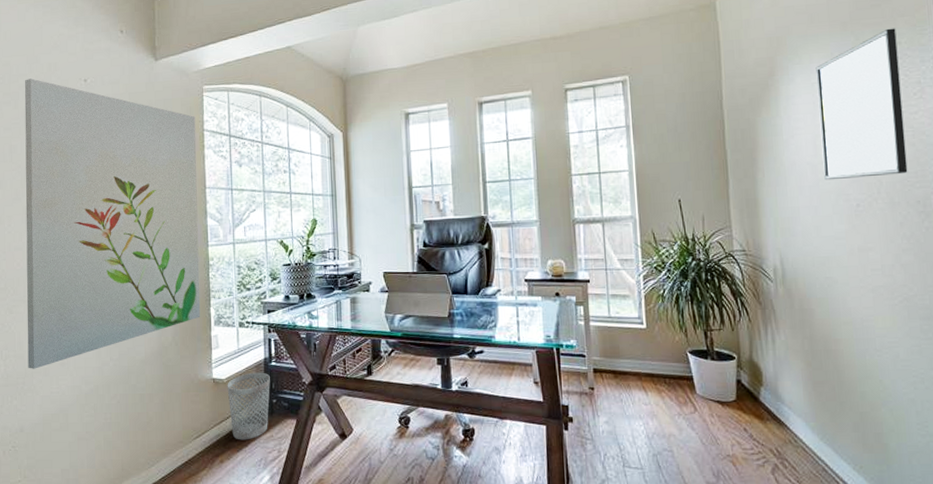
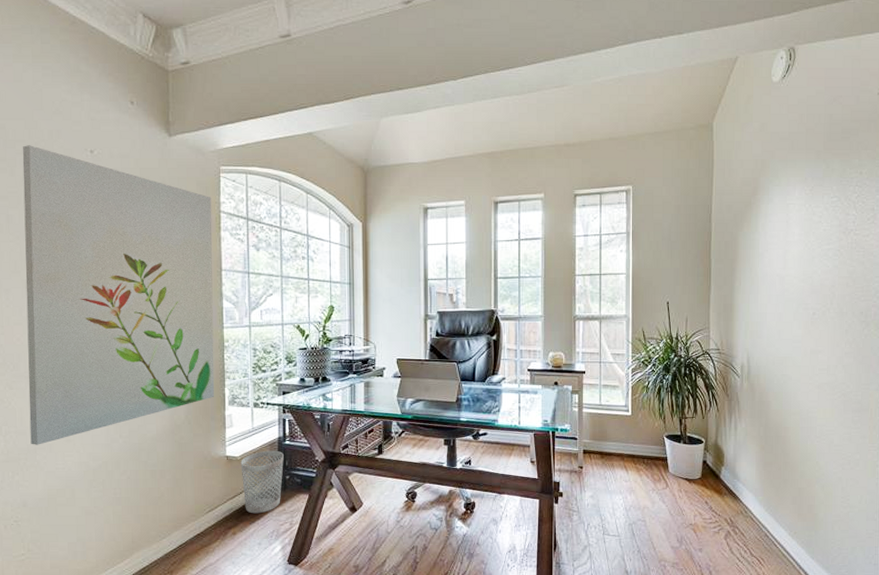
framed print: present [816,28,908,181] -> none [789,159,859,291]

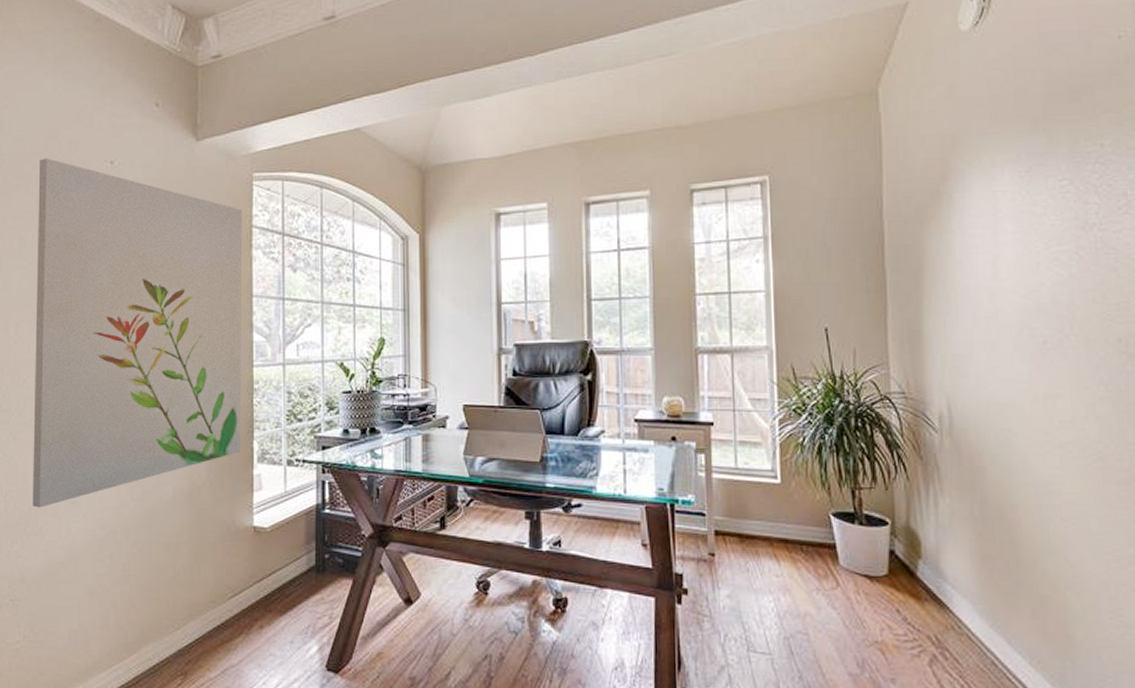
wastebasket: present [240,450,284,514] -> none [270,521,322,603]

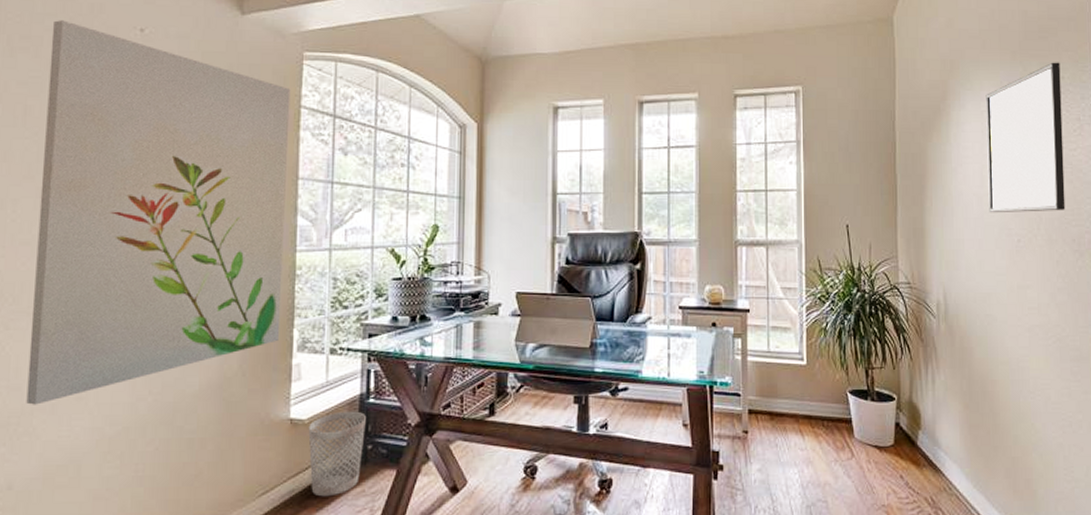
wastebasket: none [270,521,322,603] -> present [308,411,366,497]
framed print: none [998,127,1108,311] -> present [986,62,1066,213]

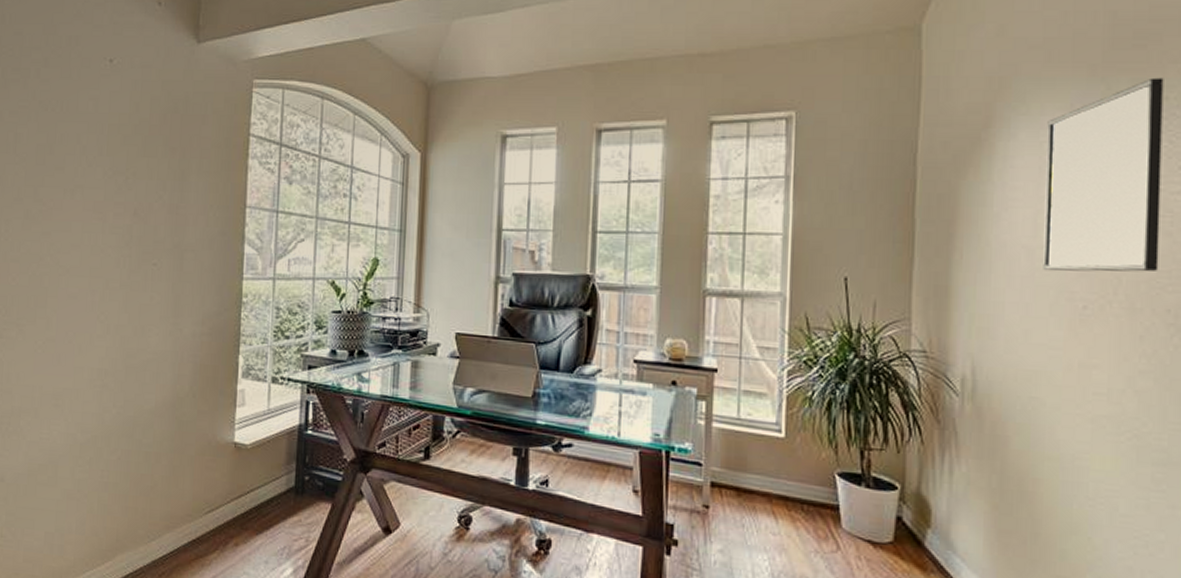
wall art: present [26,20,291,405] -> none [15,53,241,408]
wastebasket: present [308,411,366,497] -> none [250,440,304,522]

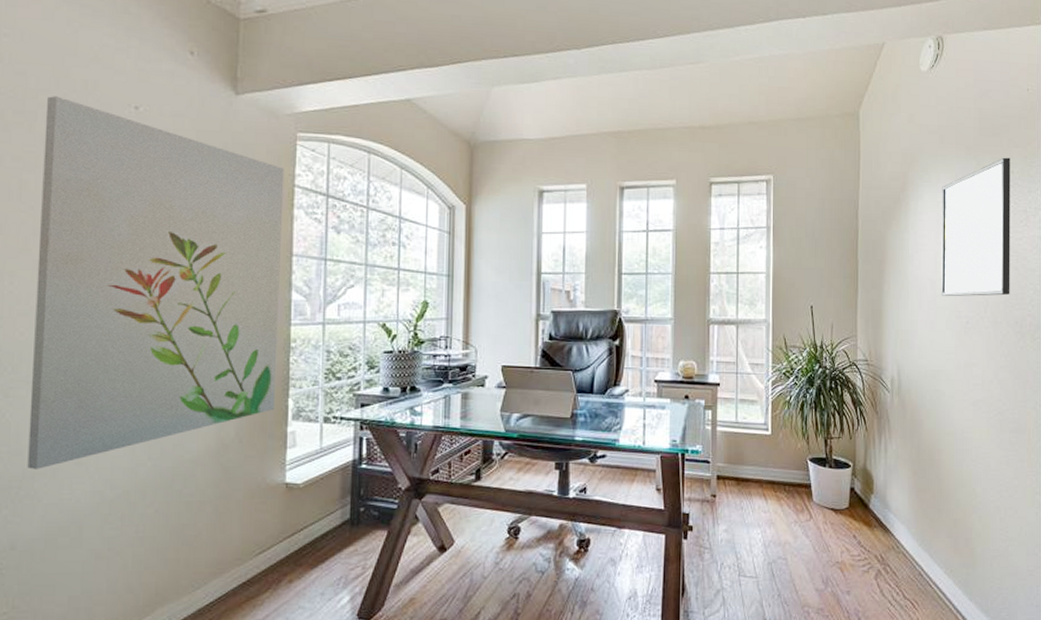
wall art: none [15,53,241,408] -> present [27,96,285,469]

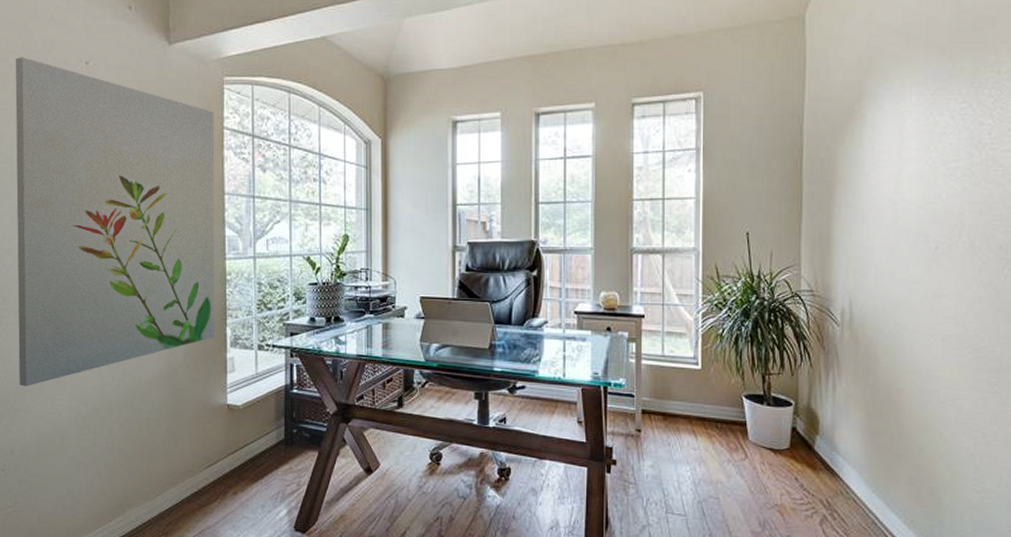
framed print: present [941,157,1011,297] -> none [904,55,997,220]

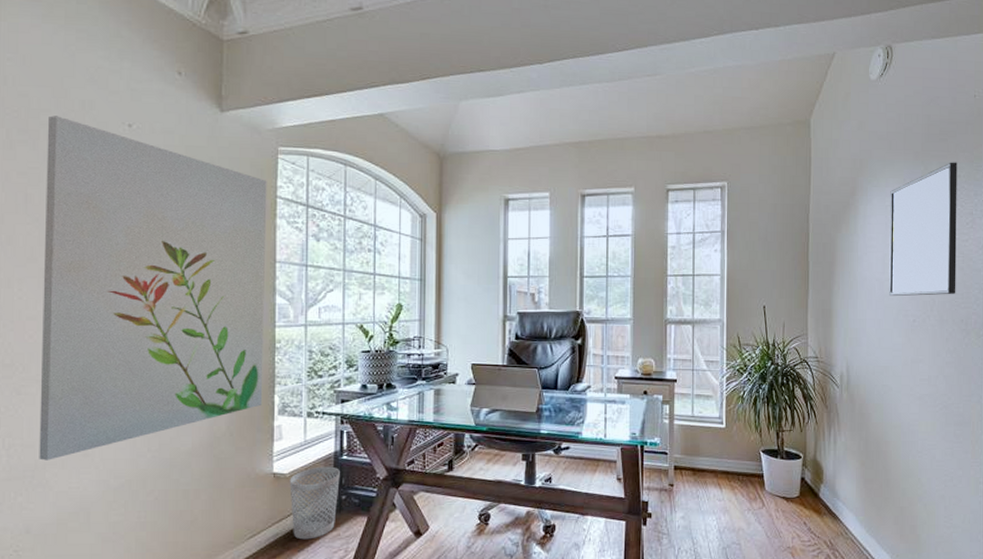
wastebasket: none [243,399,291,472] -> present [289,466,340,540]
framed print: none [904,55,997,220] -> present [889,162,957,297]

